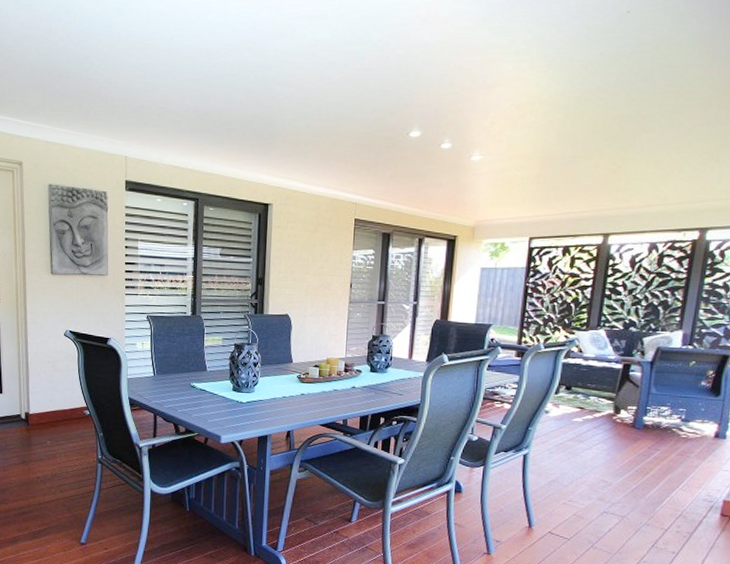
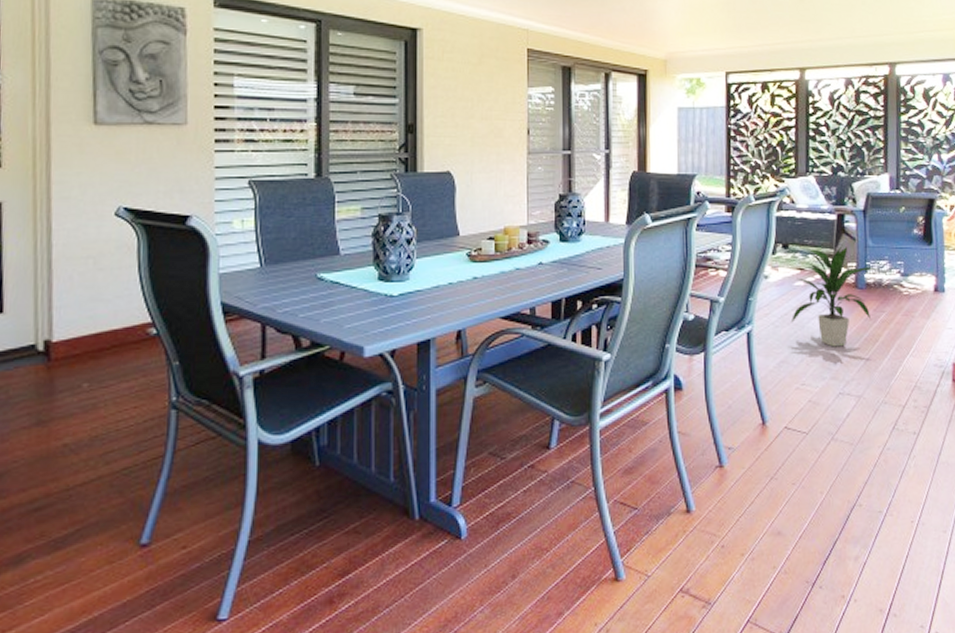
indoor plant: none [565,390,660,475] -> present [790,244,880,347]

